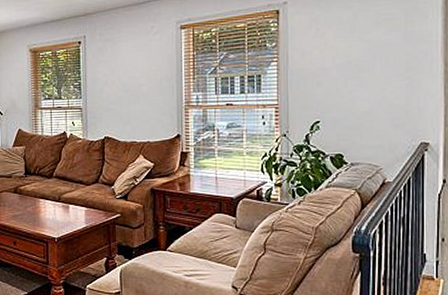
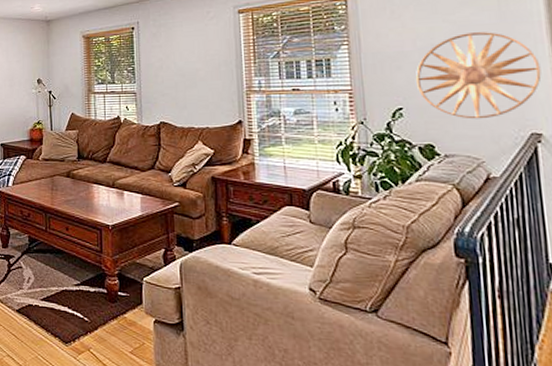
wall art: none [332,50,434,131] -> present [415,32,542,119]

